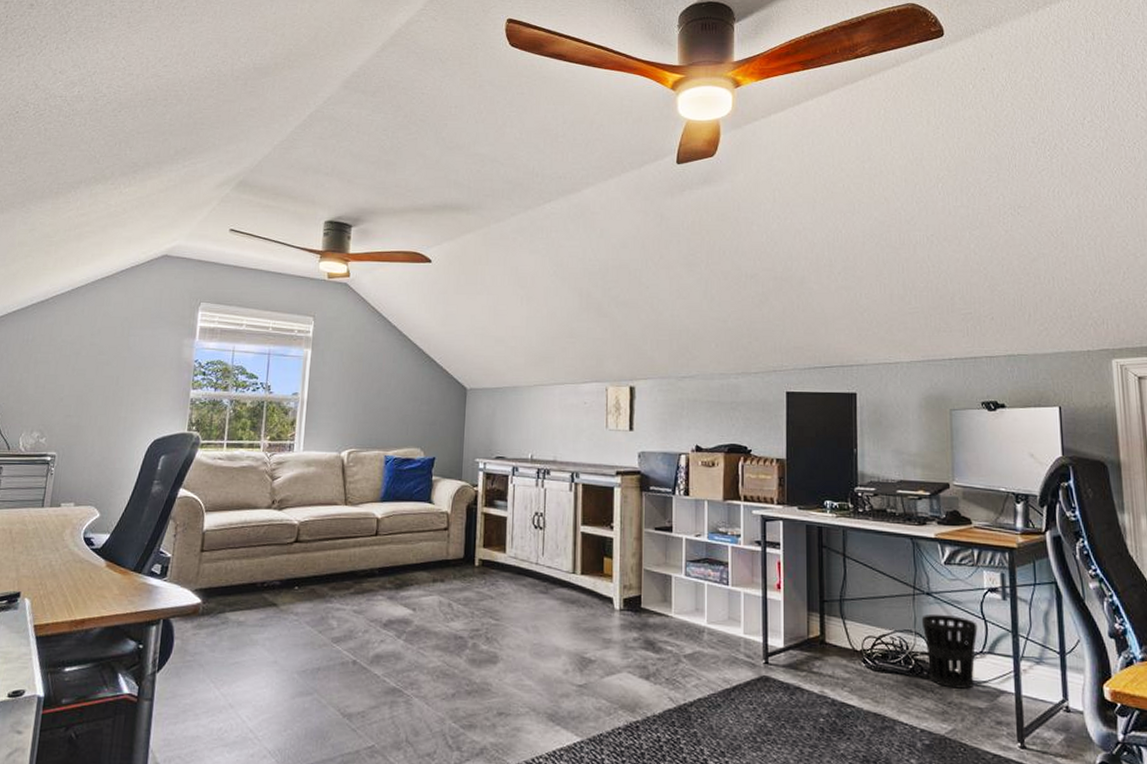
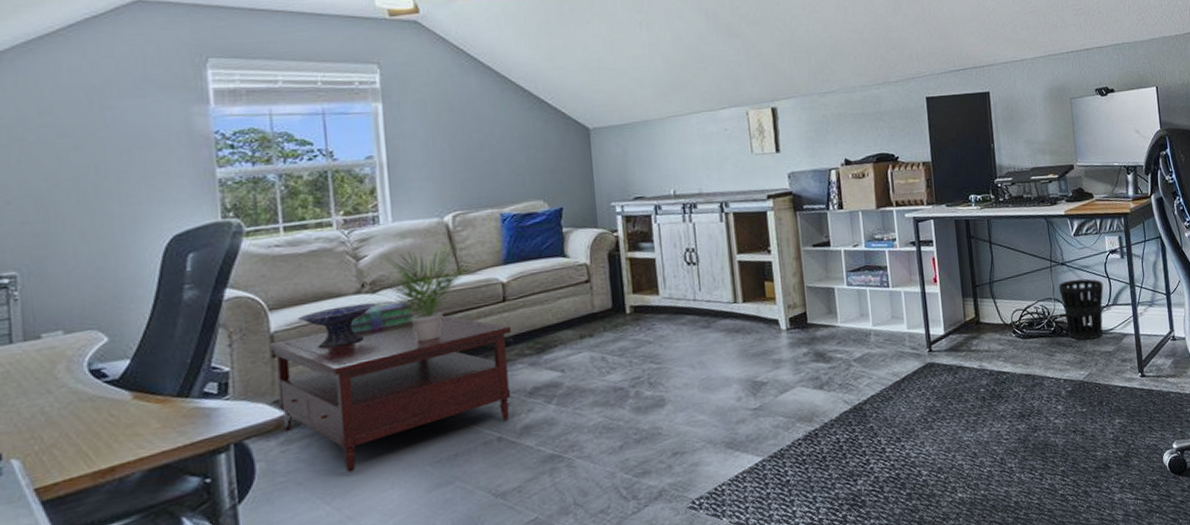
coffee table: none [197,534,379,665] -> present [269,312,512,473]
decorative bowl: none [223,517,280,552] -> present [296,302,376,349]
stack of books: none [259,520,307,543] -> present [351,300,416,334]
potted plant: none [282,475,356,560] -> present [374,242,472,342]

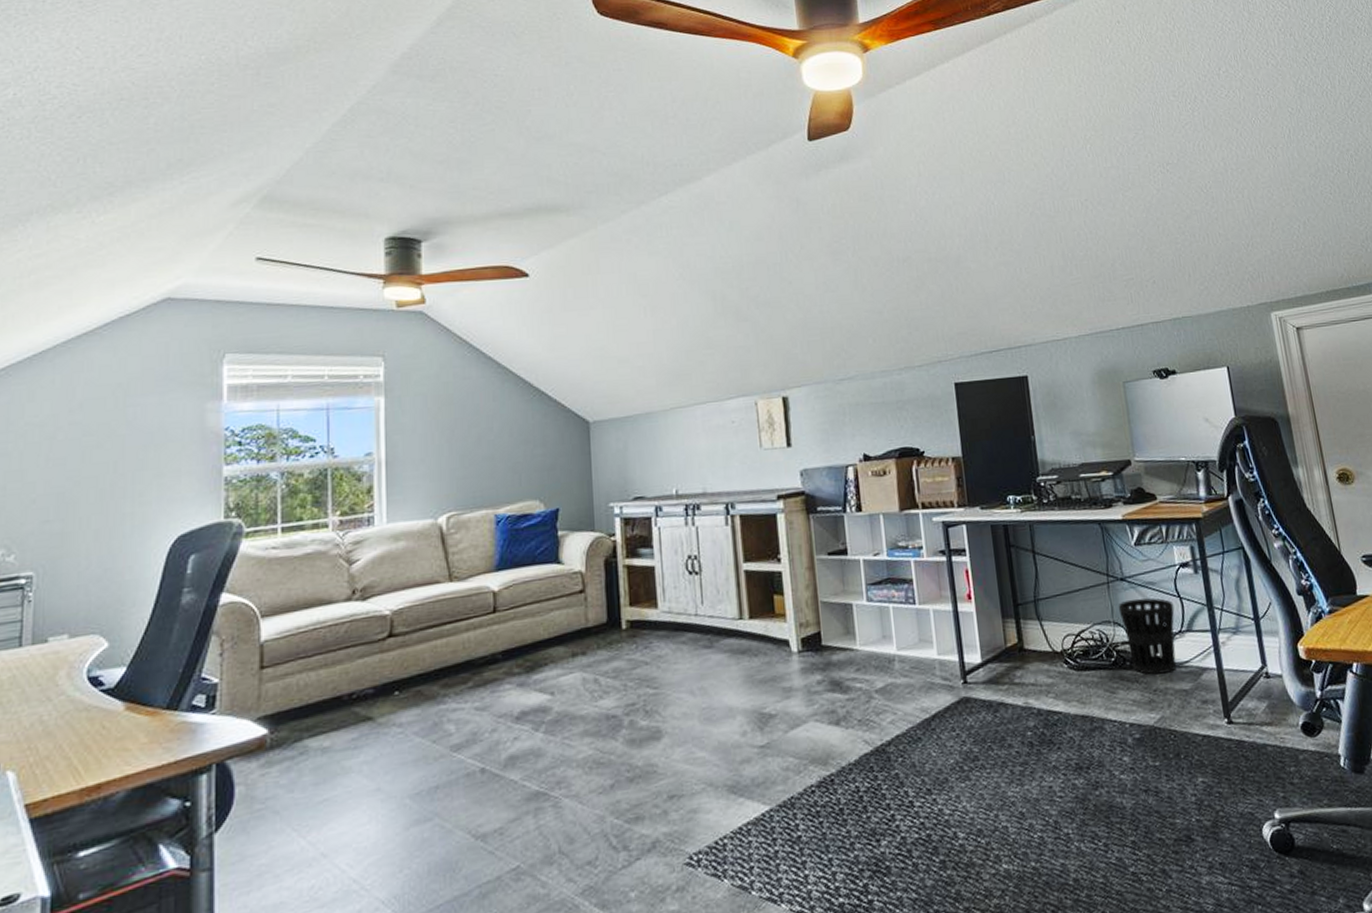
coffee table: present [269,312,512,473] -> none [258,623,501,802]
decorative bowl: present [296,302,376,349] -> none [287,611,366,661]
stack of books: present [351,300,416,334] -> none [340,609,404,645]
potted plant: present [374,242,472,342] -> none [365,546,464,656]

